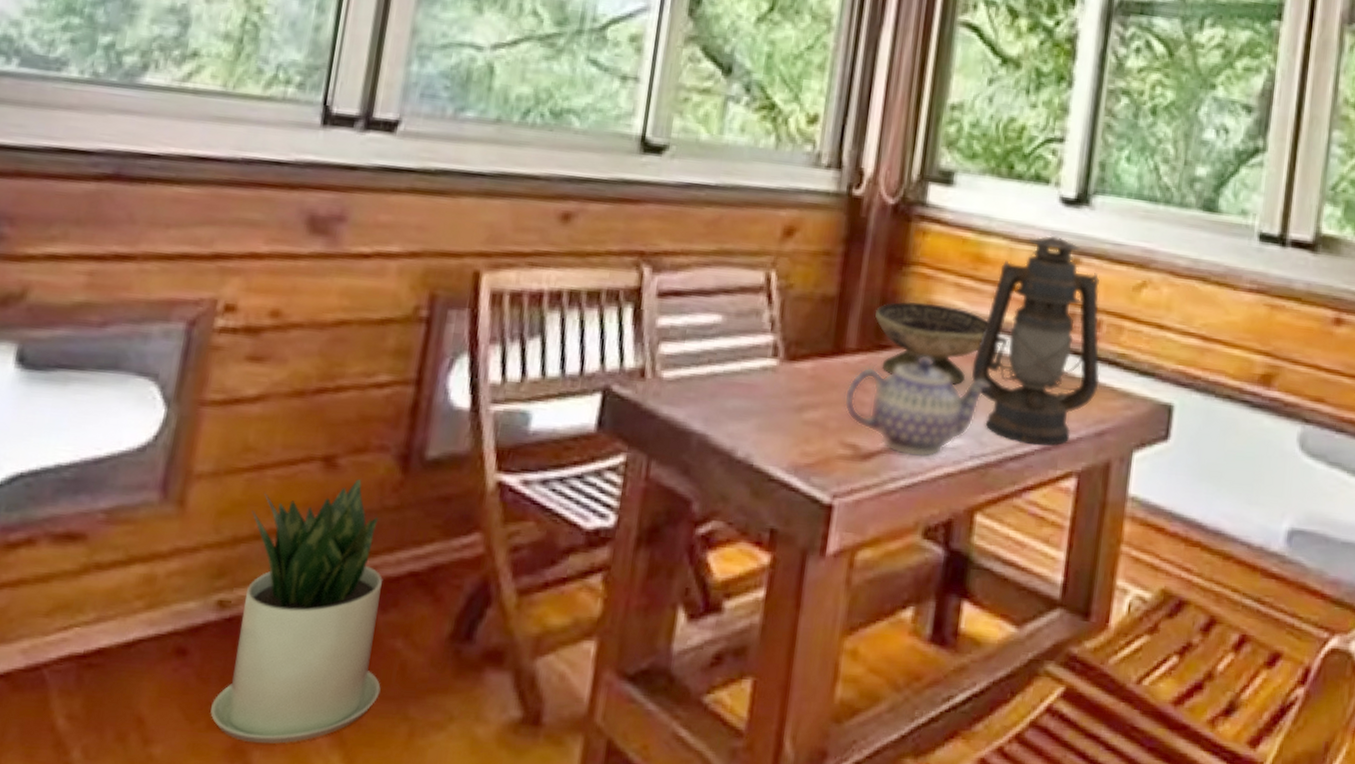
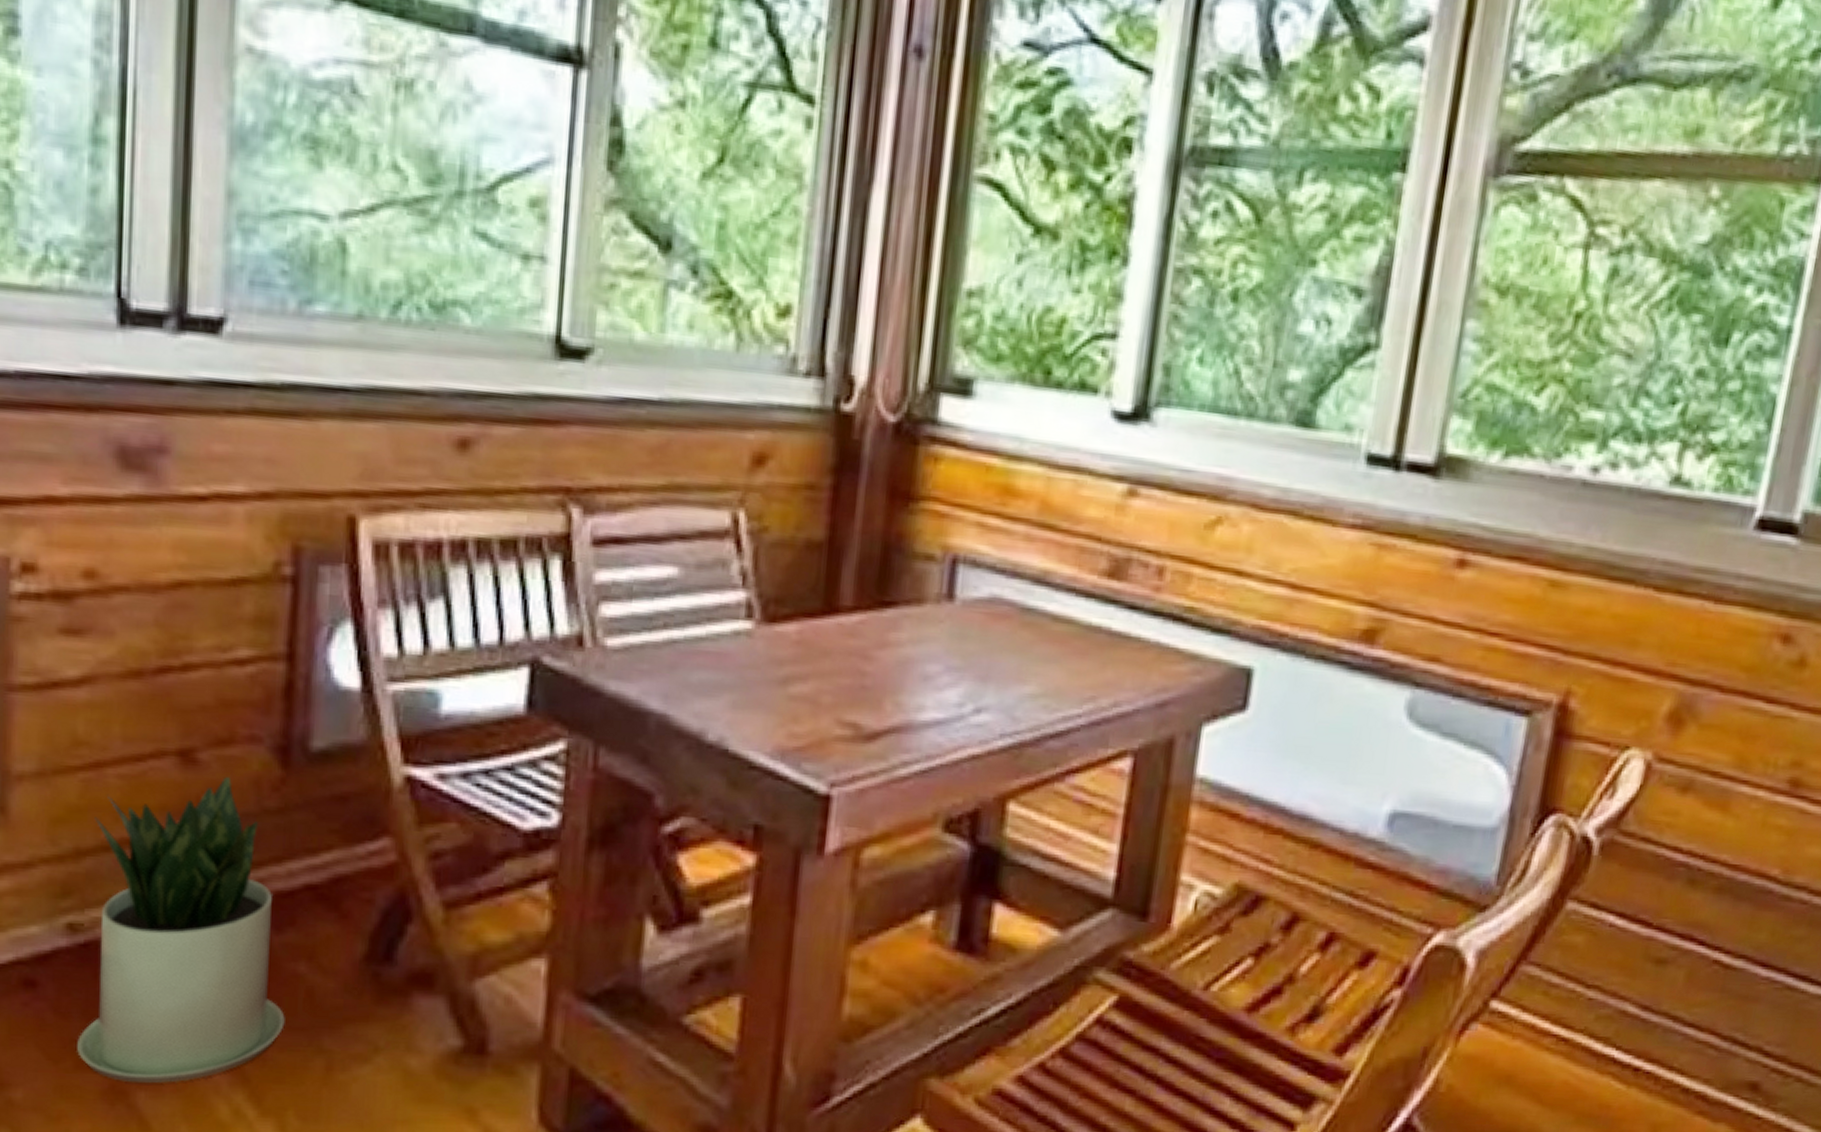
teapot: present [843,356,991,457] -> none [839,614,1025,737]
decorative bowl: present [874,301,987,386] -> none [875,546,1019,650]
lantern: present [970,235,1100,446] -> none [999,459,1163,720]

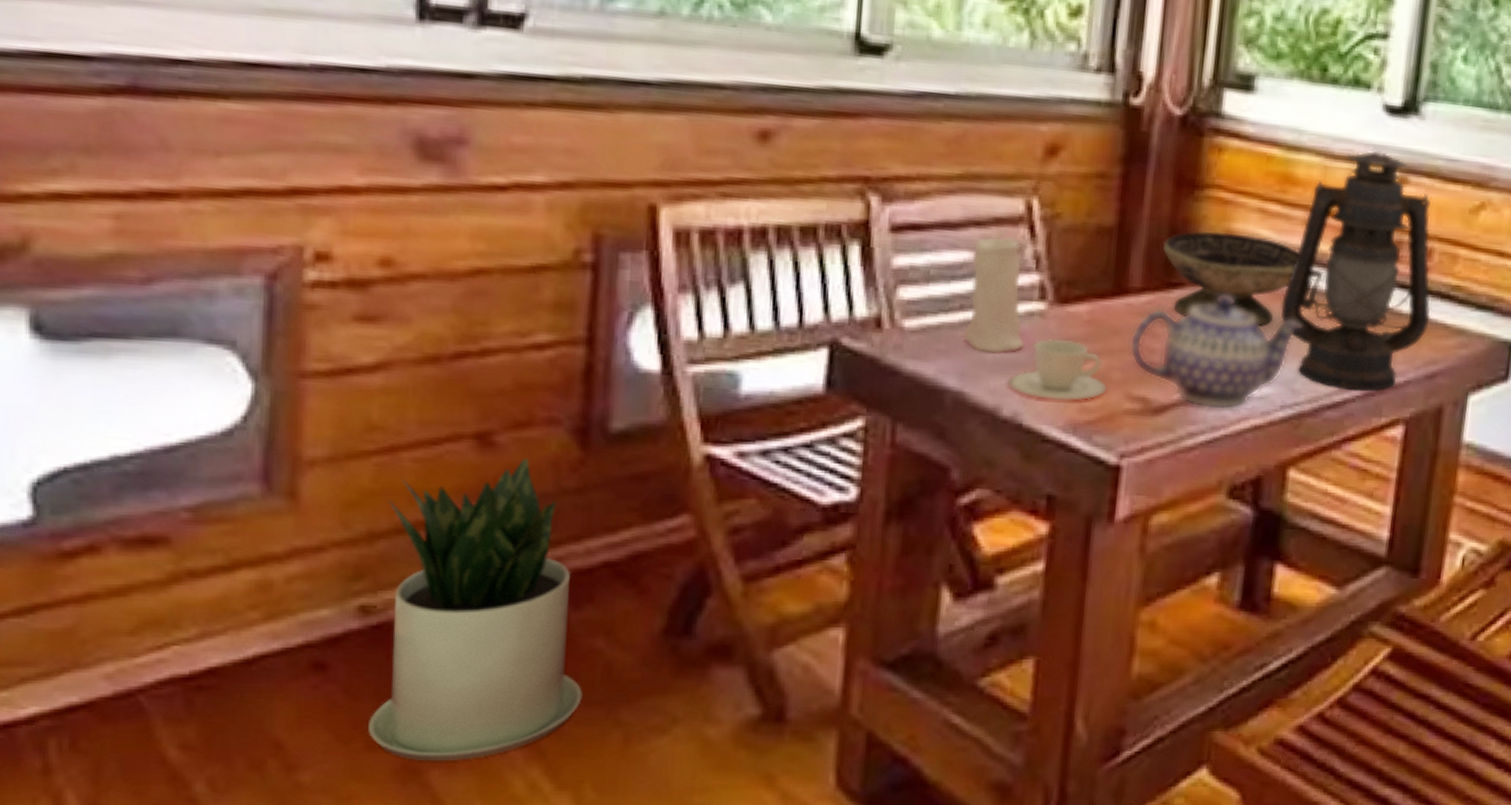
candle: none [666,543,731,676] -> present [962,229,1025,355]
cup: none [713,659,817,726] -> present [1007,338,1107,401]
teapot: none [839,614,1025,737] -> present [1128,294,1304,409]
decorative bowl: none [875,546,1019,650] -> present [1162,230,1298,328]
lantern: none [999,459,1163,720] -> present [1279,150,1431,391]

